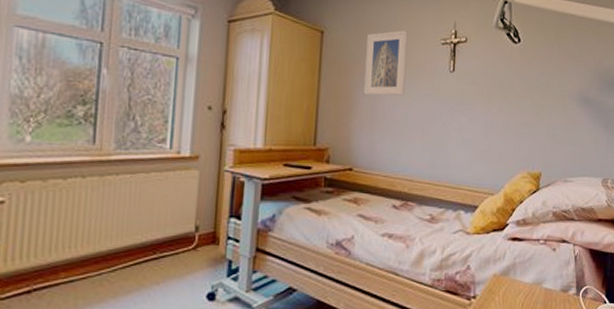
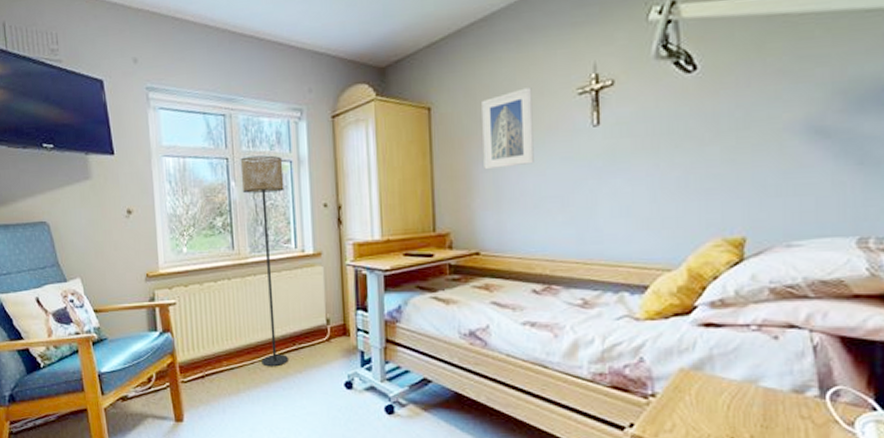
floor lamp: none [111,44,169,279] -> present [240,155,288,367]

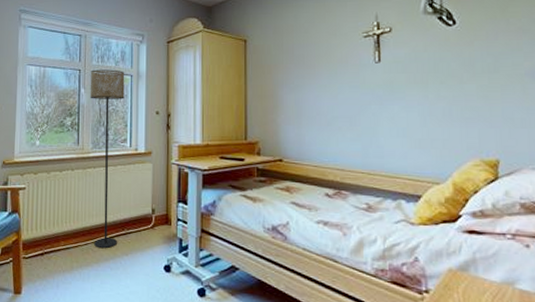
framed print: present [482,87,534,170] -> none [287,29,328,92]

